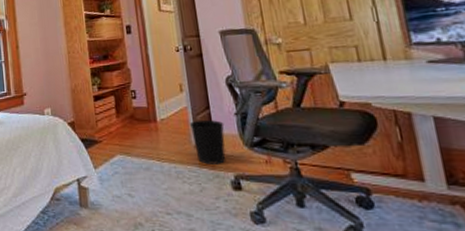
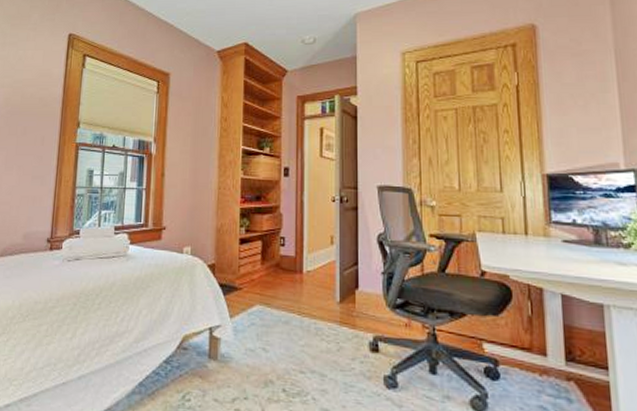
wastebasket: present [189,119,226,164] -> none [335,275,370,324]

